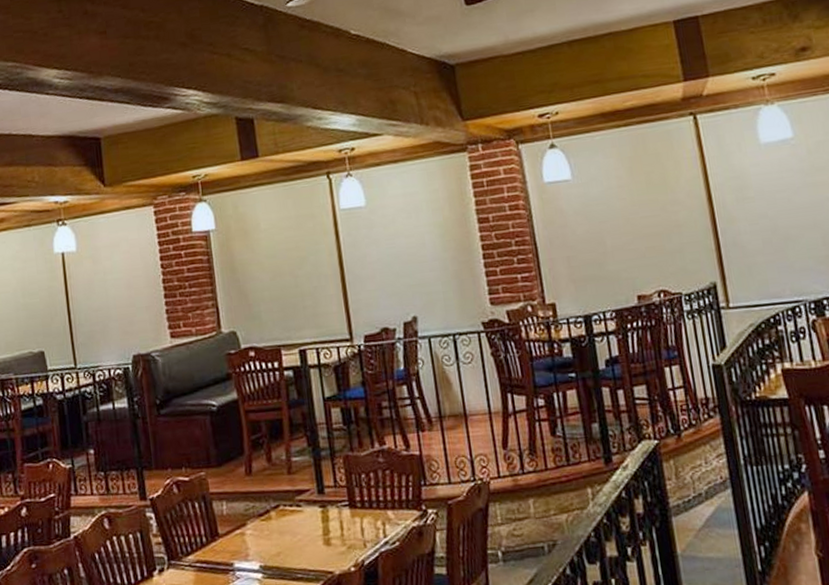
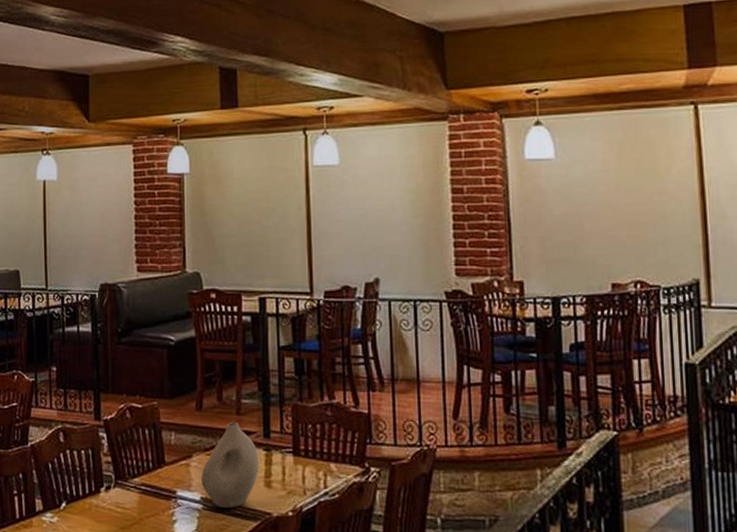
vase: none [258,482,317,574] -> present [201,422,259,508]

